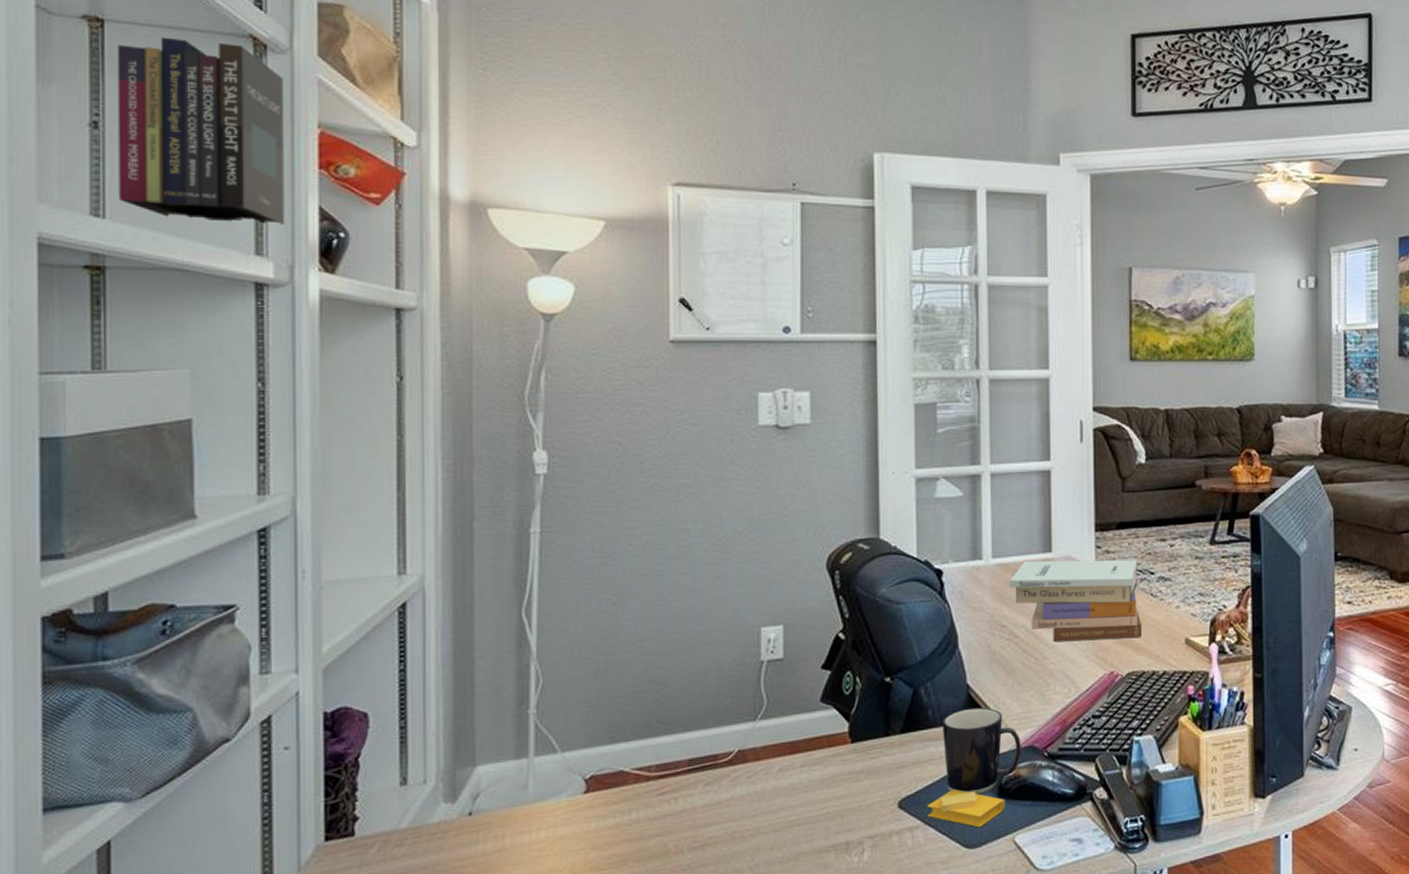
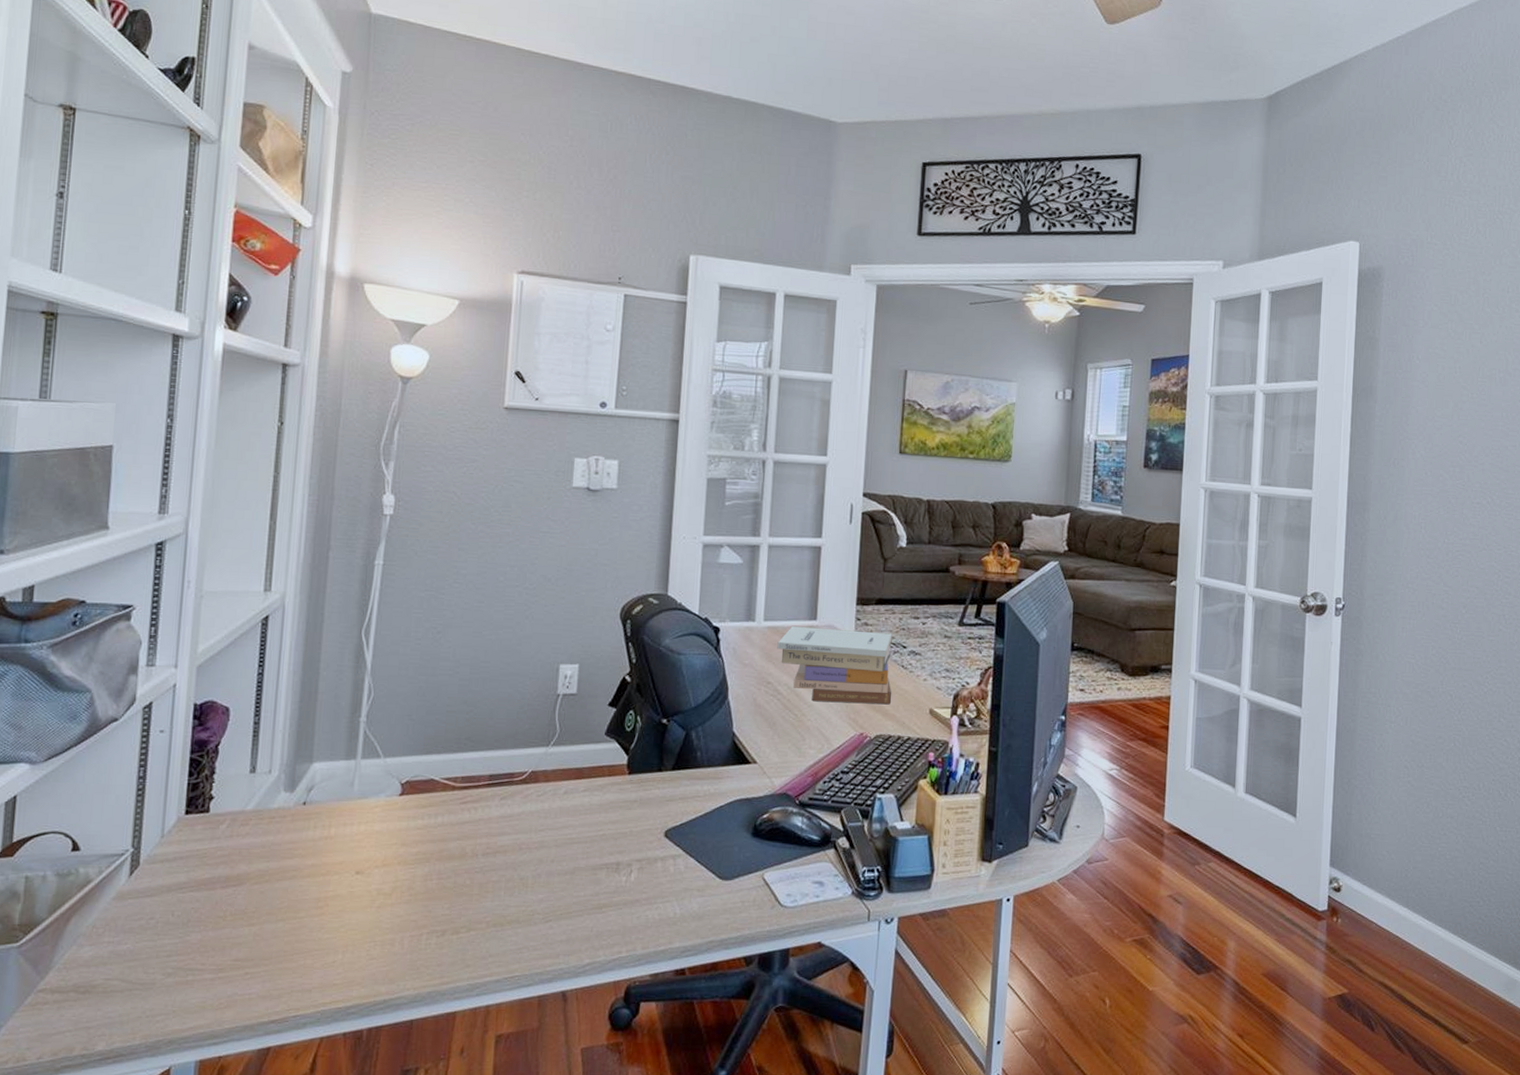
books: present [117,37,285,226] -> none [73,125,211,288]
sticky notes: present [927,789,1005,828] -> none [689,826,758,862]
mug: present [943,707,1021,795] -> none [708,753,776,832]

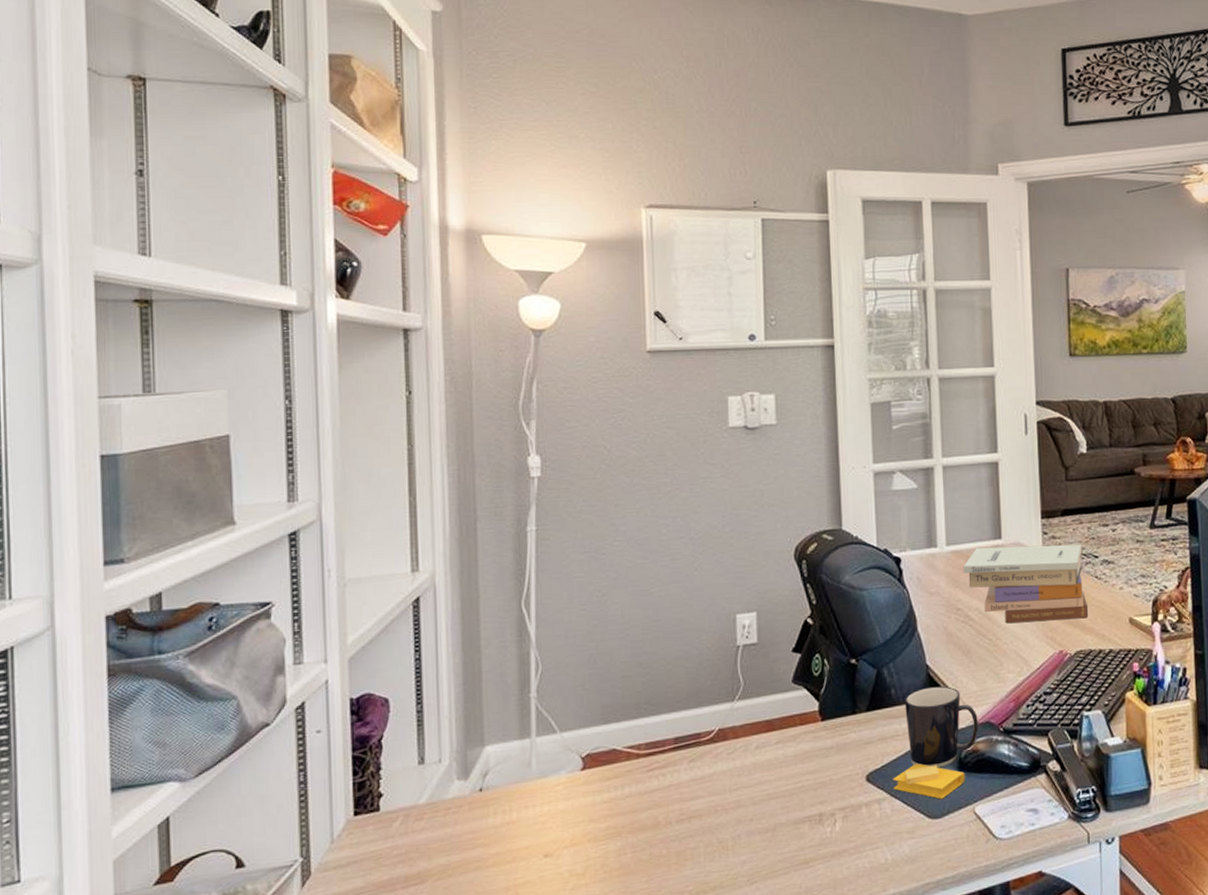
sticky notes: none [689,826,758,862] -> present [893,764,965,799]
mug: none [708,753,776,832] -> present [905,686,978,768]

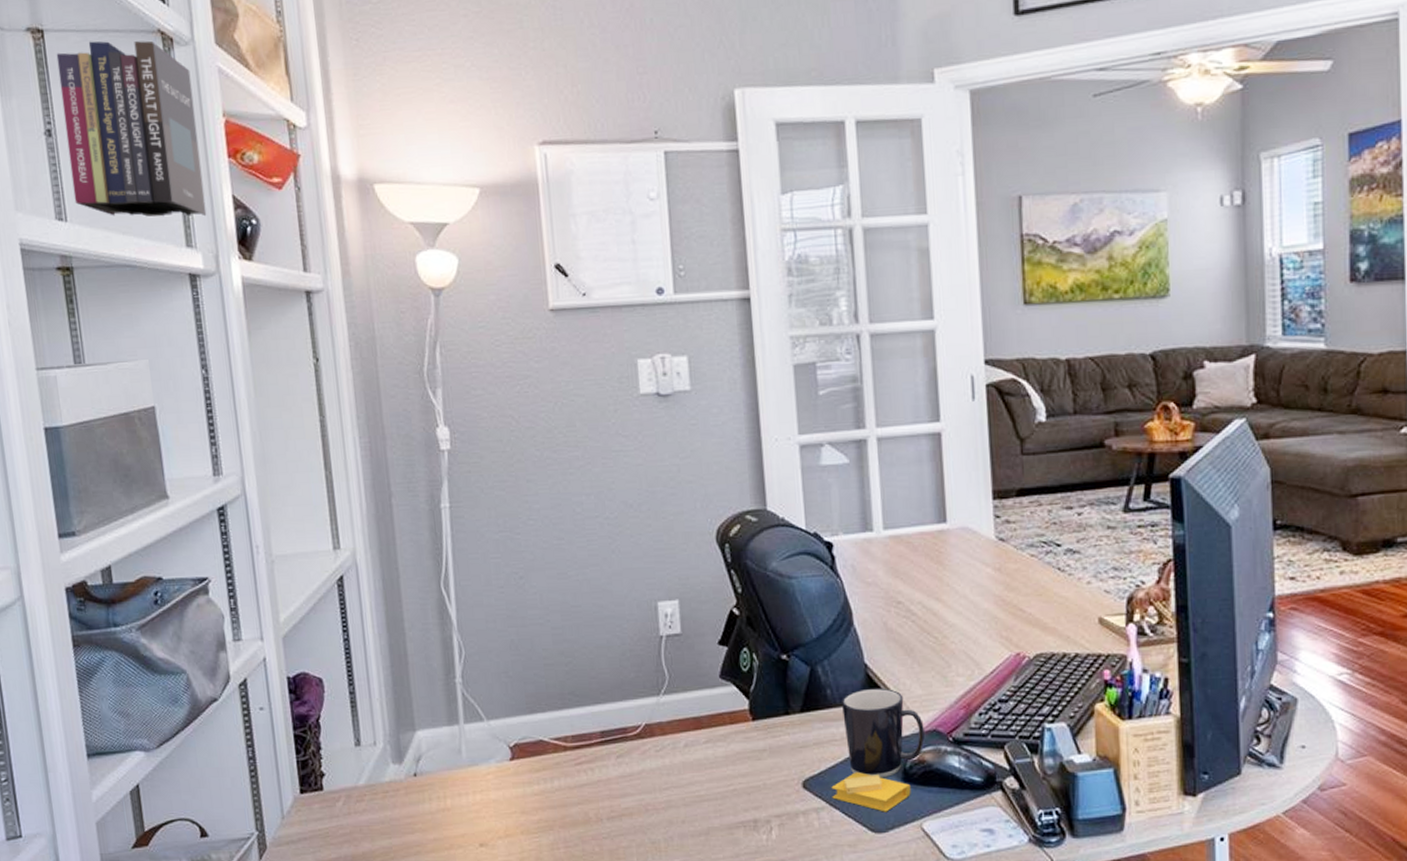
books: none [157,92,305,257] -> present [56,40,207,218]
books: present [963,544,1089,624] -> none [903,530,1050,621]

